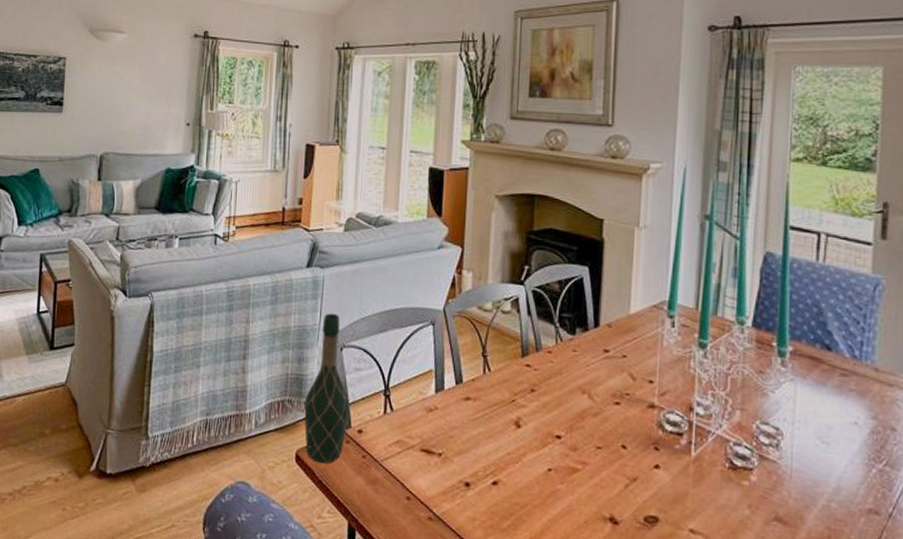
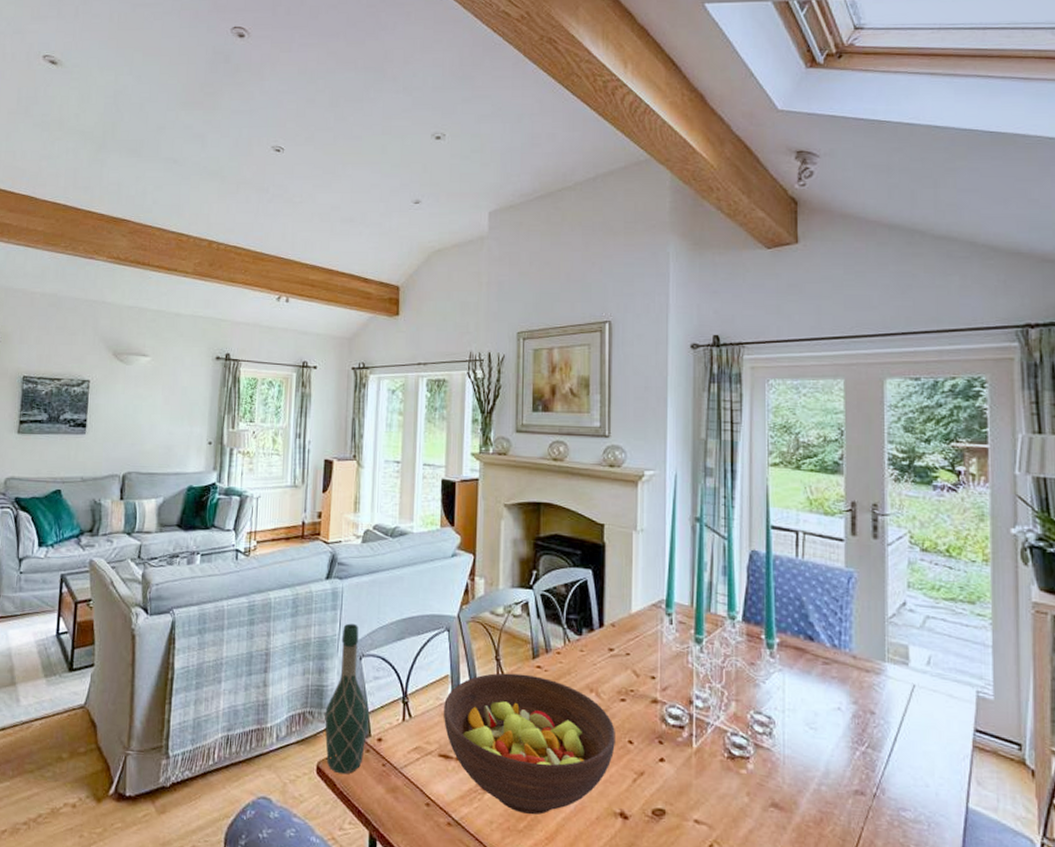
fruit bowl: none [427,370,608,515] -> present [444,673,615,815]

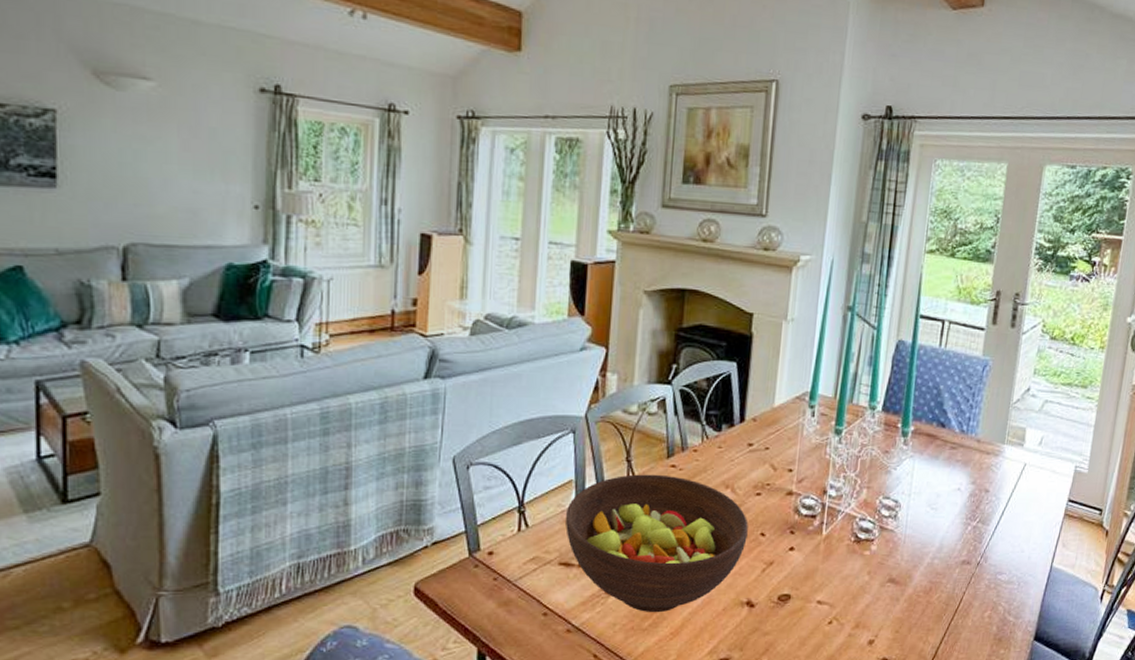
wine bottle: present [325,623,369,775] -> none [423,429,478,593]

